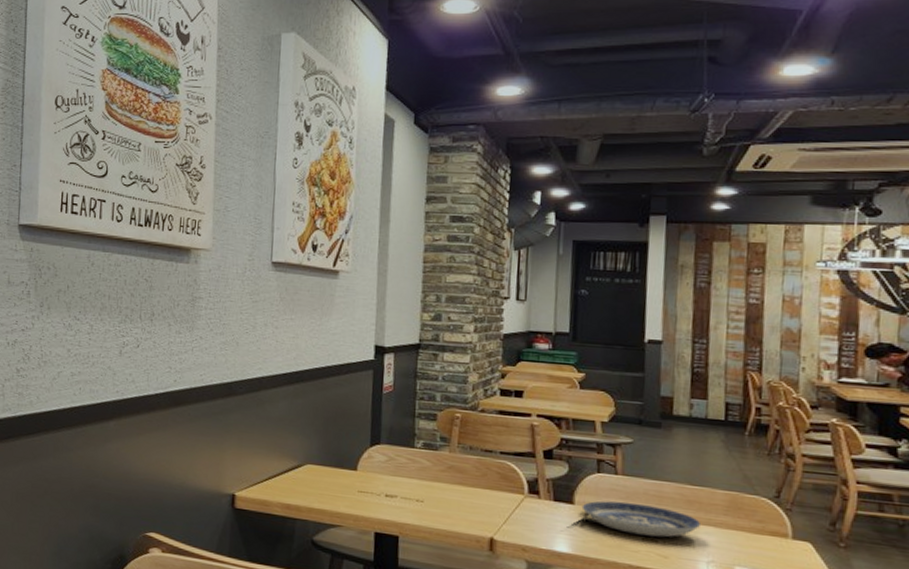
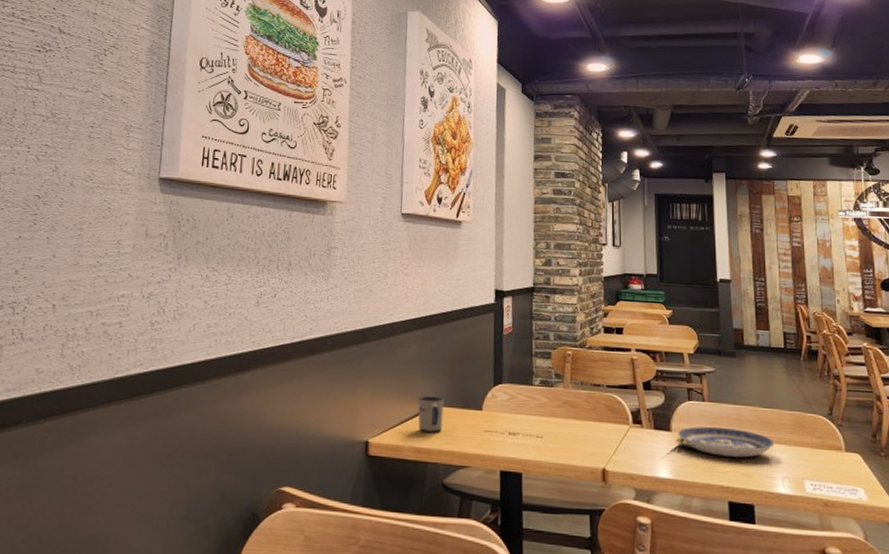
mug: none [287,453,315,491] -> present [418,396,444,433]

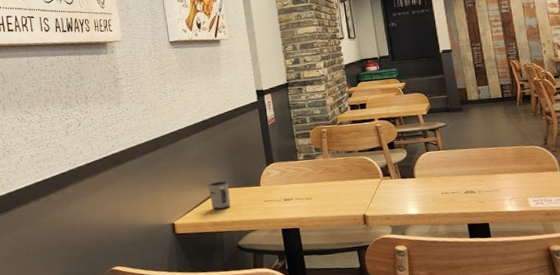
plate: present [678,426,774,458] -> none [420,167,500,191]

